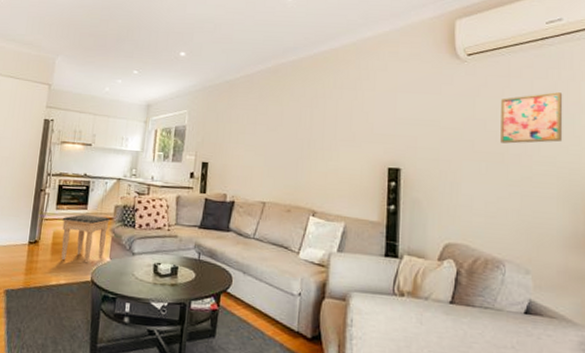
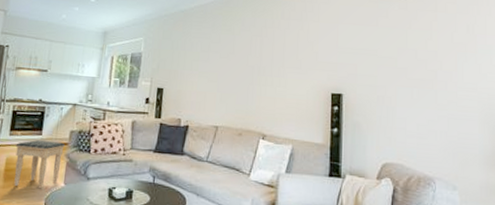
wall art: present [500,92,563,144] -> none [430,26,482,72]

